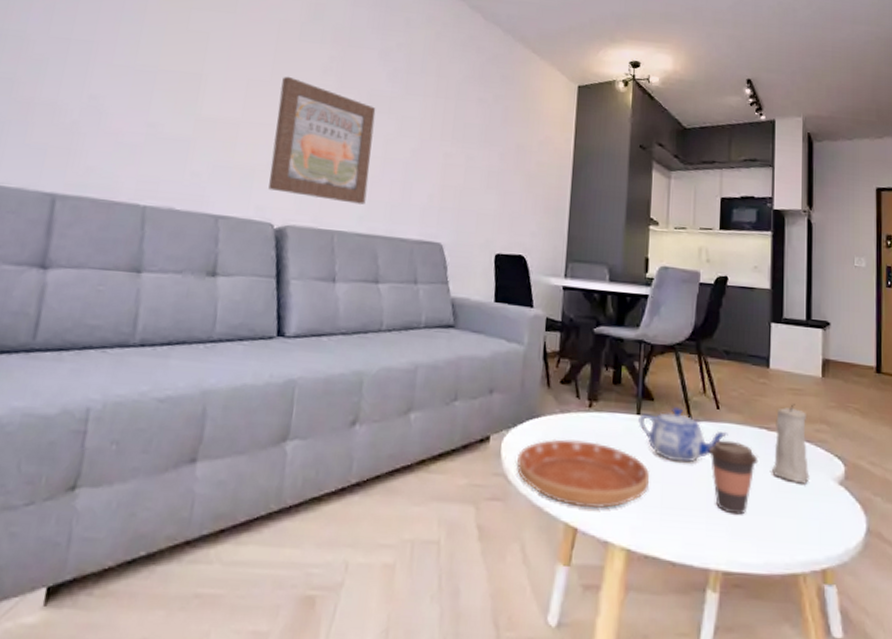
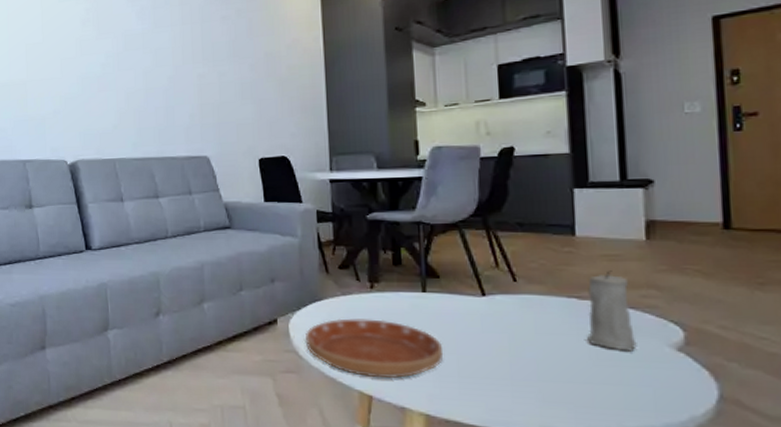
wall art: present [268,76,376,205] -> none [52,34,137,134]
teapot: present [638,407,728,463] -> none [425,283,530,335]
coffee cup: present [708,440,758,515] -> none [507,311,569,383]

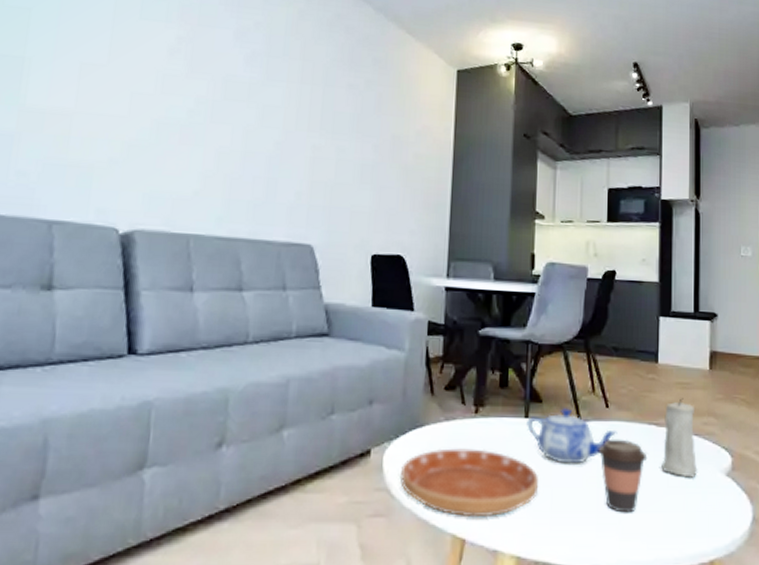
teapot: none [425,283,530,335] -> present [527,408,618,464]
coffee cup: none [507,311,569,383] -> present [598,438,648,513]

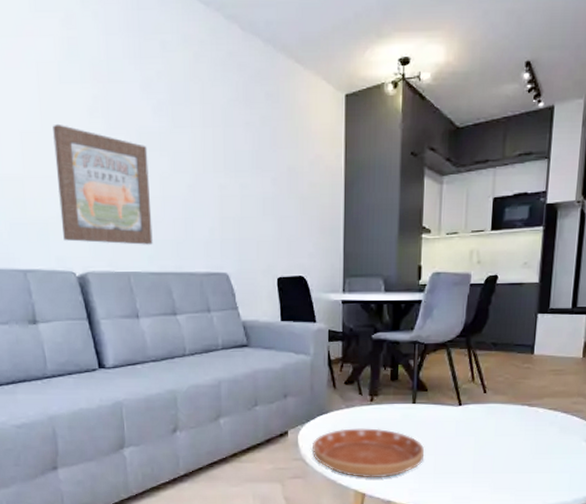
wall art: none [110,59,233,204] -> present [53,123,153,245]
teapot: present [527,408,618,464] -> none [414,395,494,438]
coffee cup: present [598,438,648,513] -> none [475,417,520,474]
candle: present [661,398,698,478] -> none [531,383,565,446]

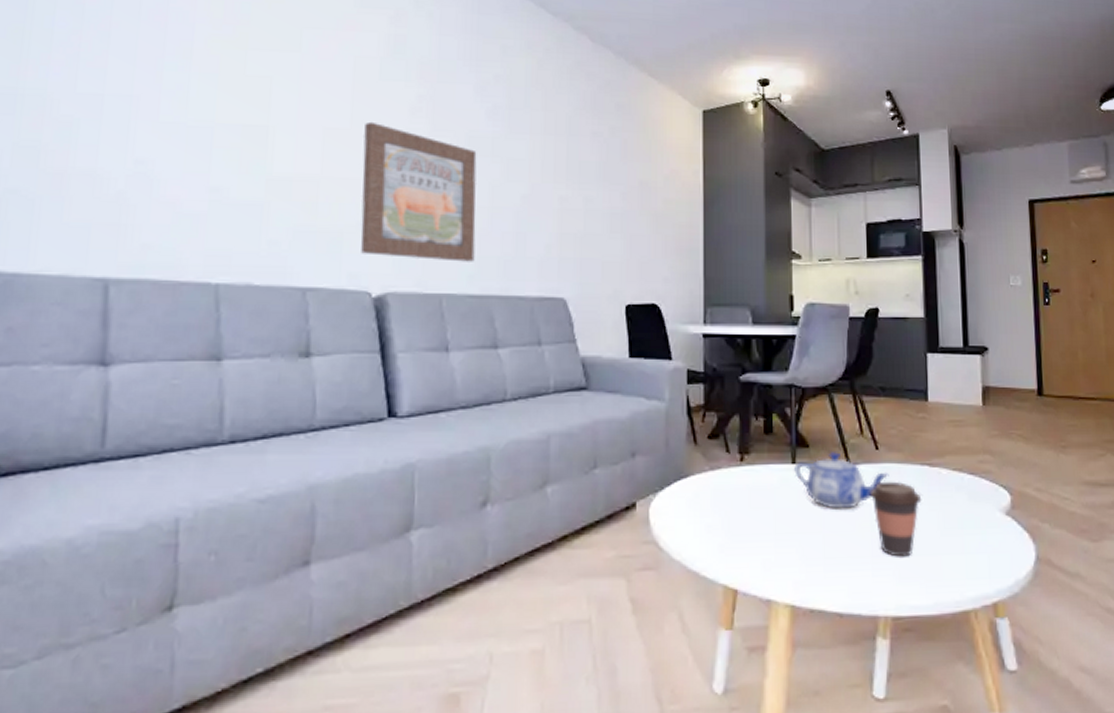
saucer: present [311,428,425,478] -> none [666,497,810,567]
teapot: none [414,395,494,438] -> present [794,452,889,509]
coffee cup: none [475,417,520,474] -> present [869,481,922,557]

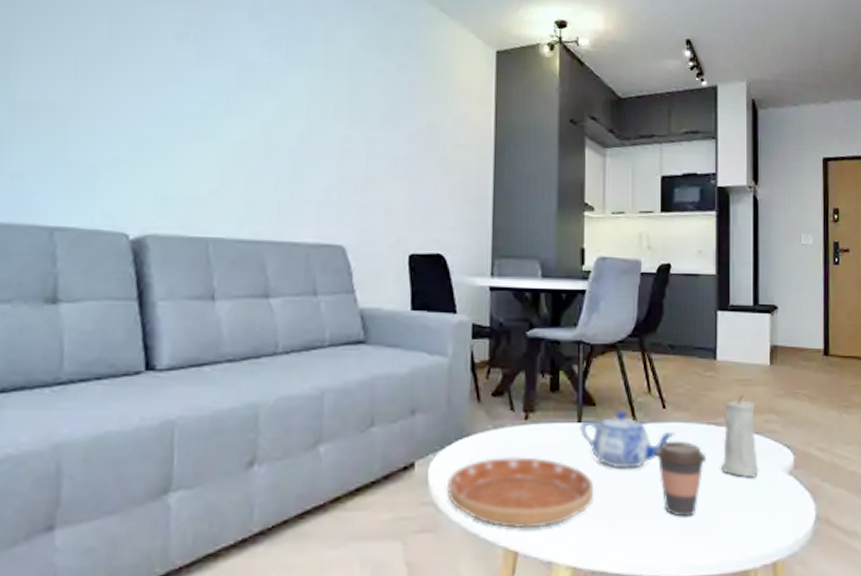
wall art: present [360,121,477,262] -> none [117,45,250,204]
saucer: none [666,497,810,567] -> present [446,456,594,528]
candle: none [937,436,976,518] -> present [721,396,759,478]

